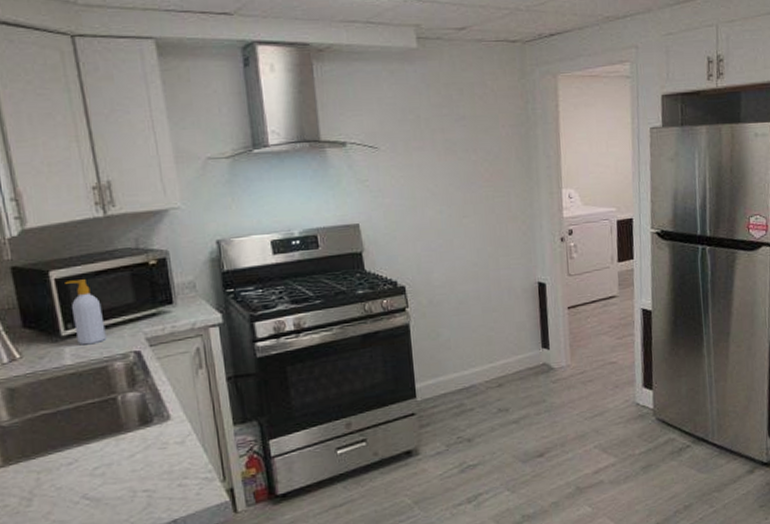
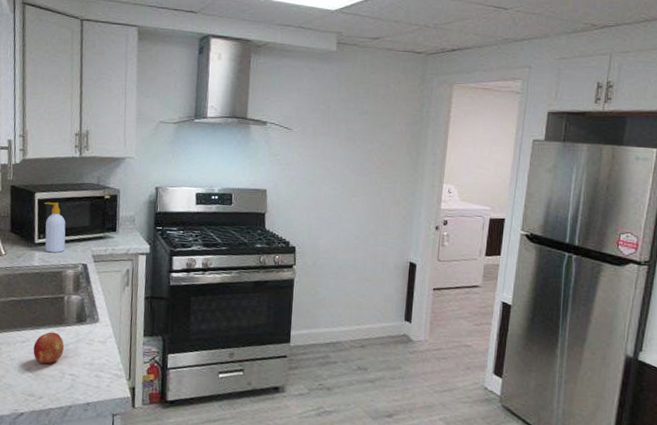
fruit: none [85,443,129,486] -> present [33,332,64,364]

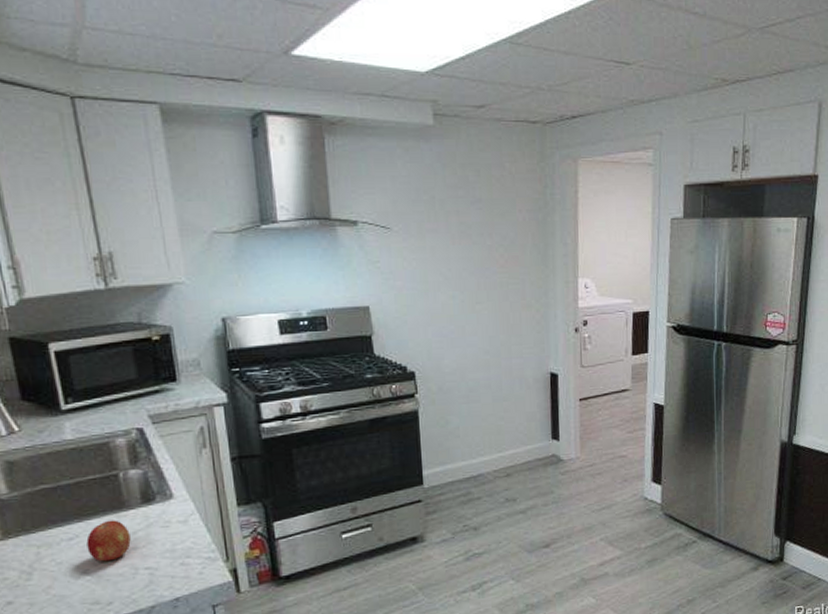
soap bottle: present [44,202,66,253] -> none [65,353,108,420]

